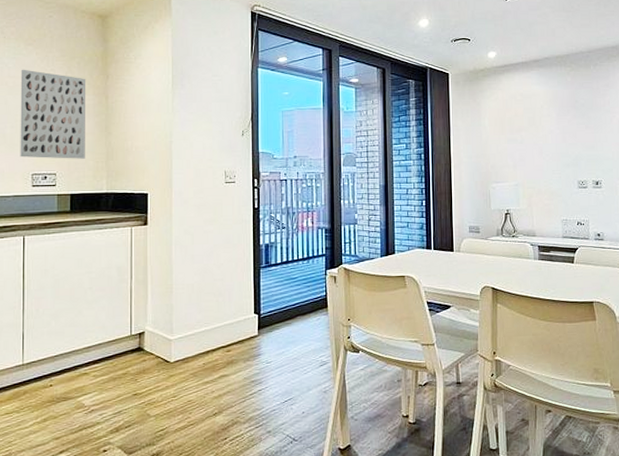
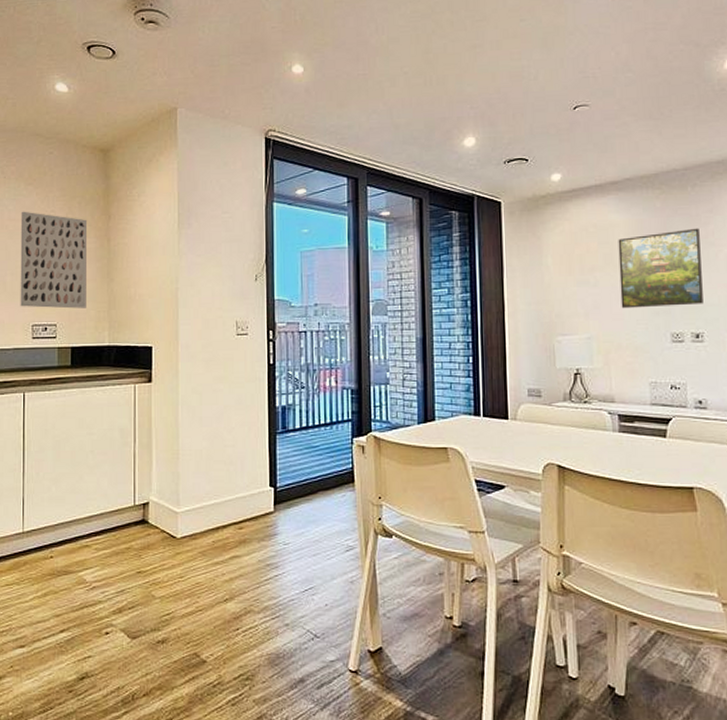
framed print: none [539,98,602,161] -> present [618,228,703,309]

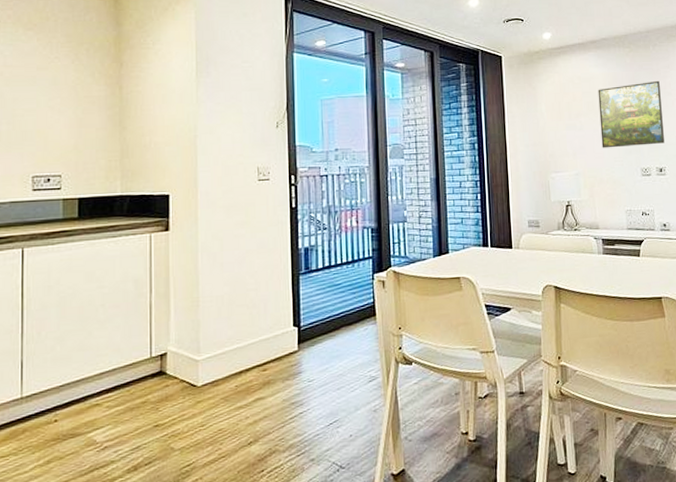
wall art: present [20,211,88,309] -> none [18,57,97,159]

